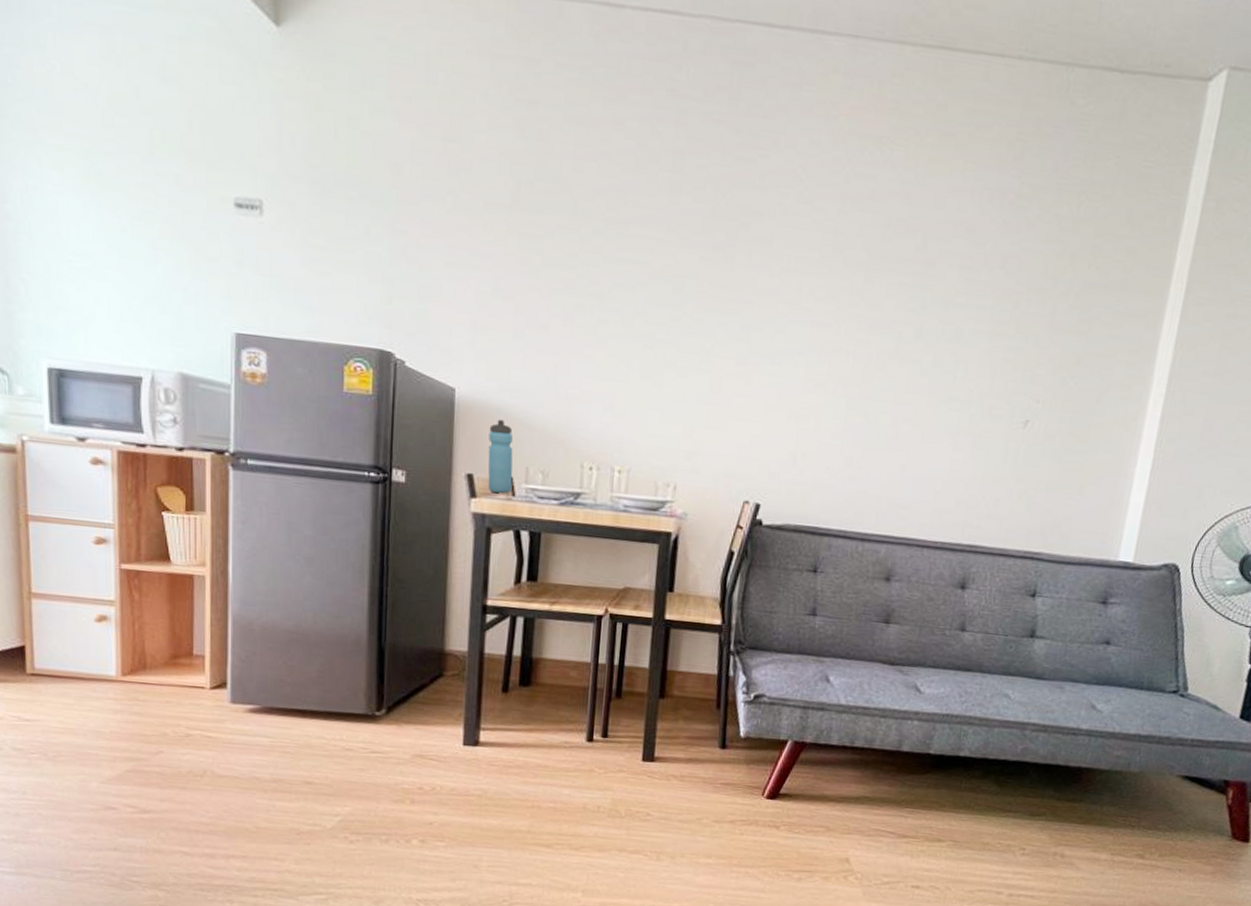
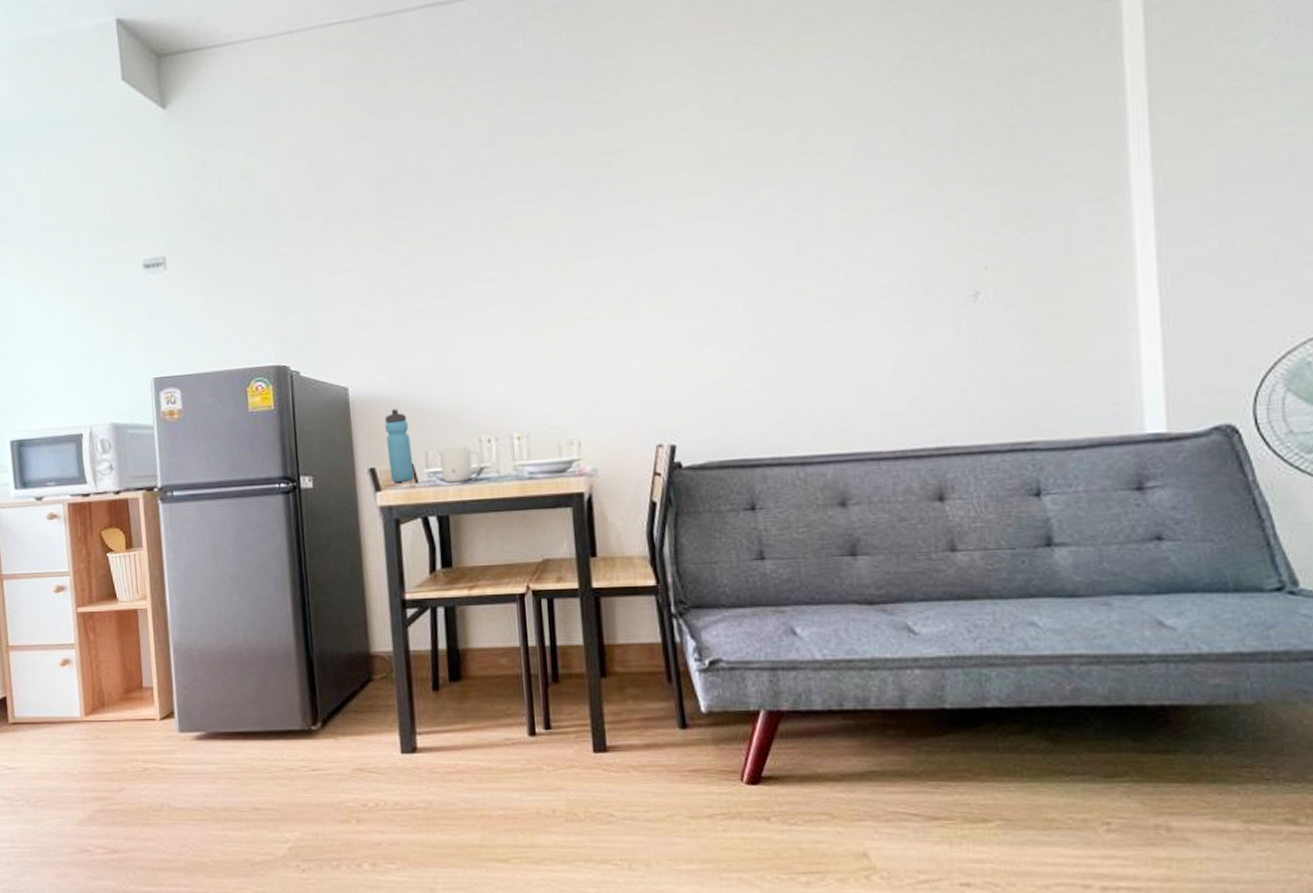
mug: none [539,467,582,503] -> present [438,446,483,483]

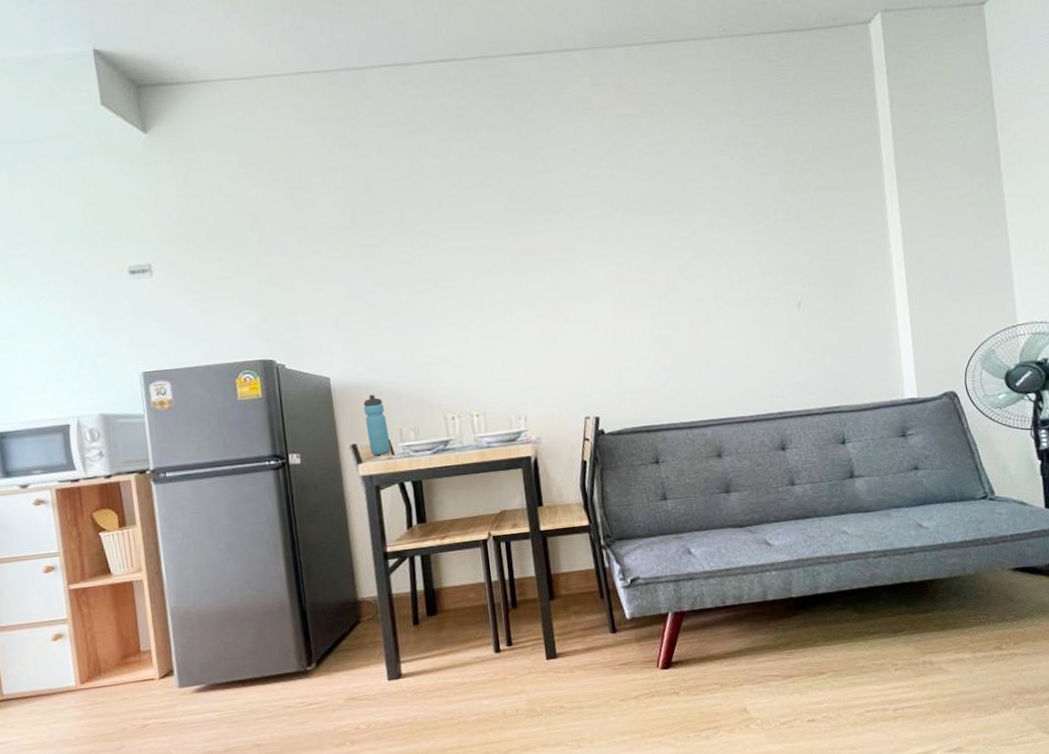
mug: present [438,446,483,483] -> none [411,423,449,454]

